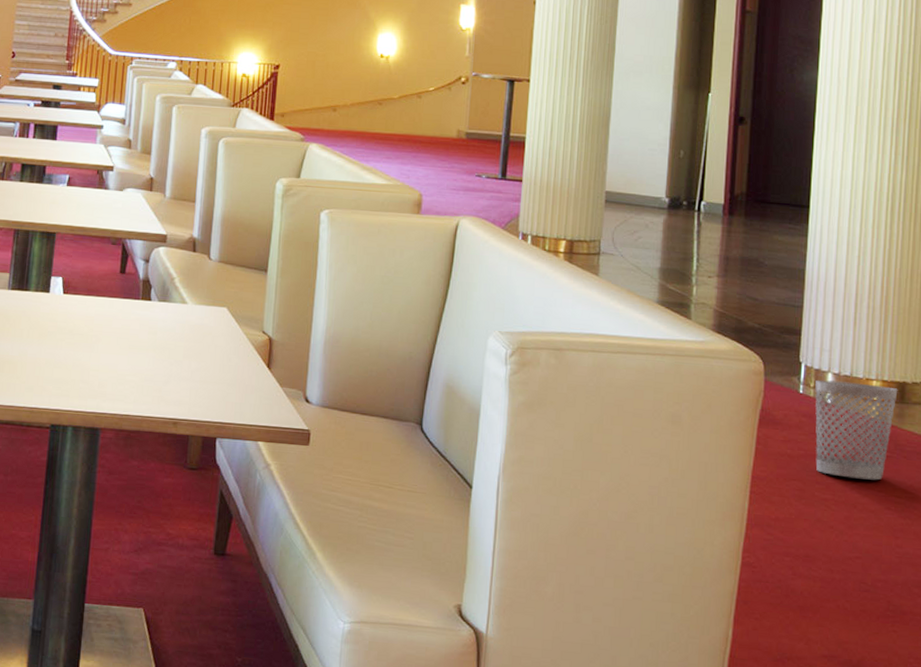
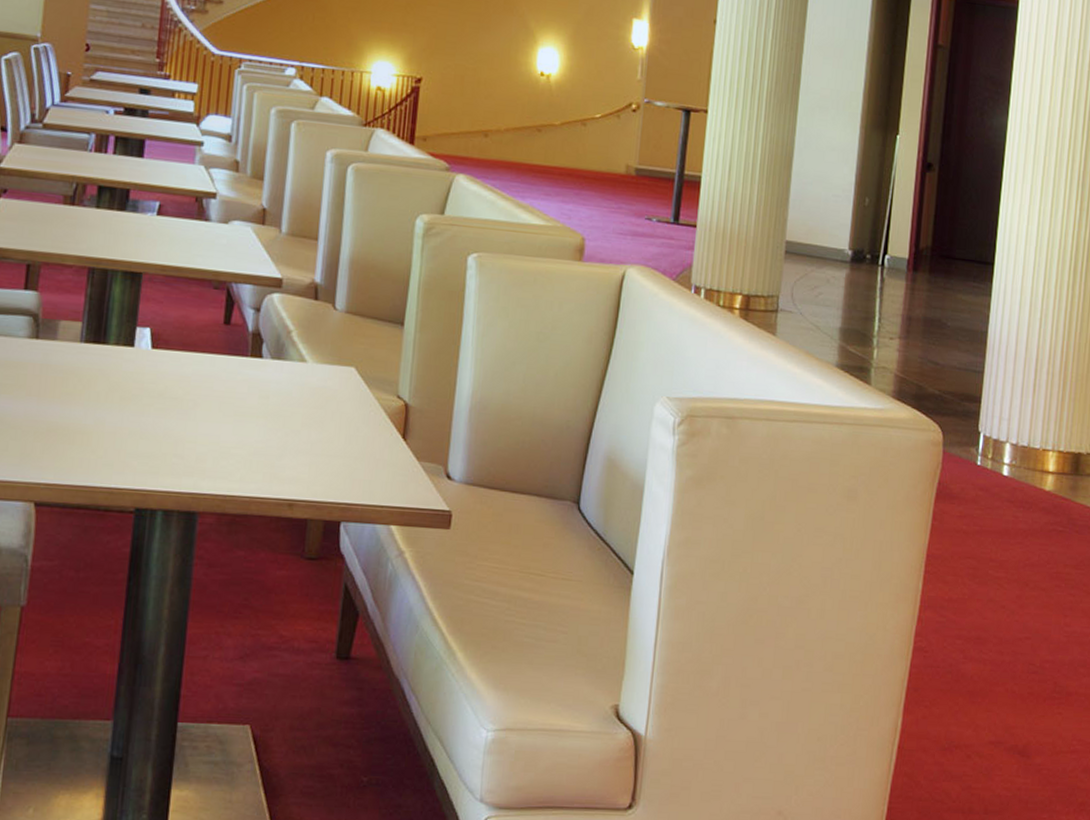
wastebasket: present [815,379,898,480] -> none [990,450,1073,557]

